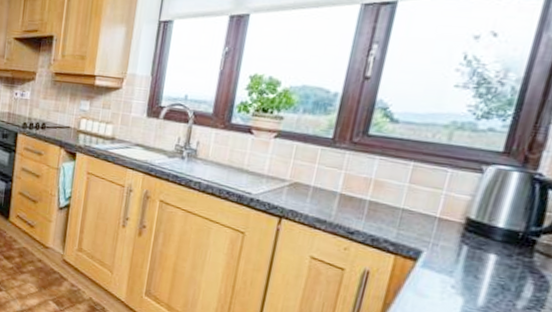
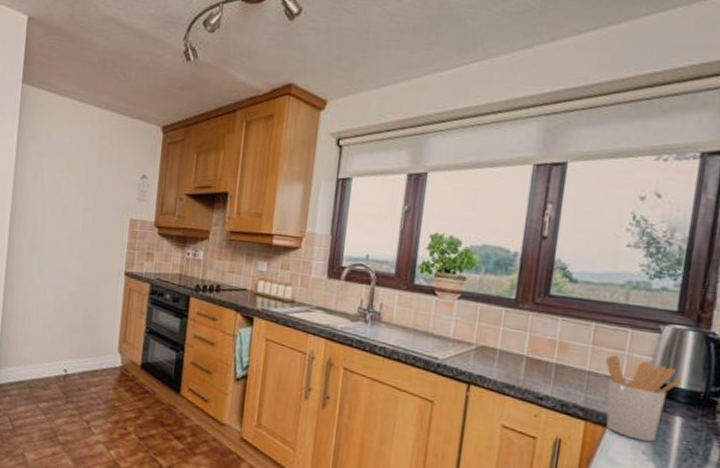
utensil holder: none [416,194,500,277] -> present [606,355,681,442]

